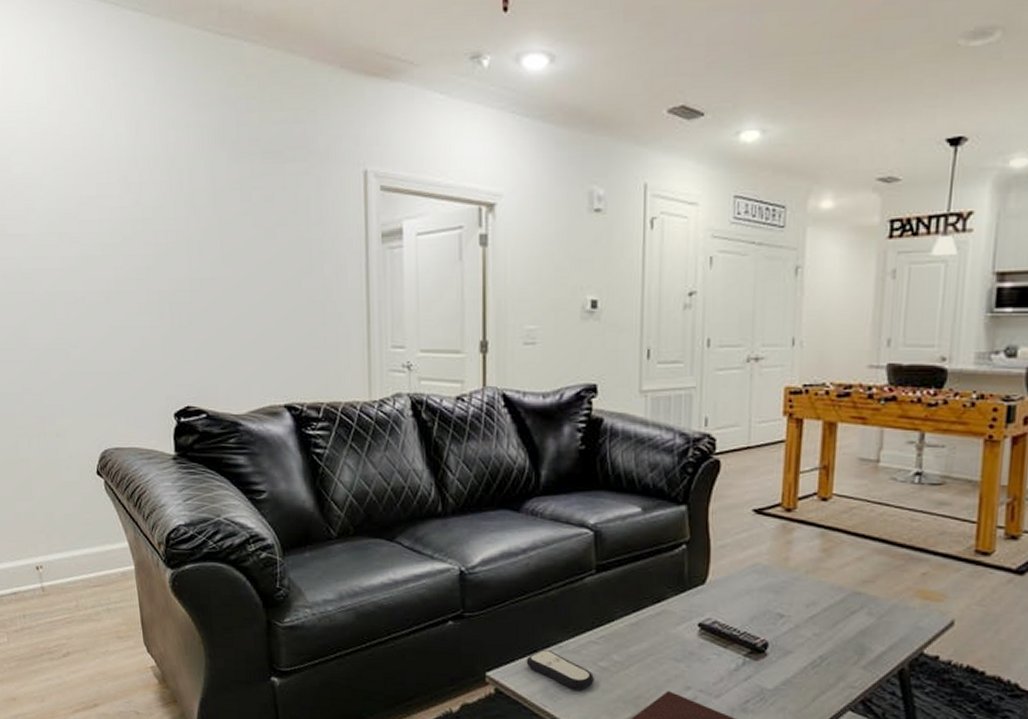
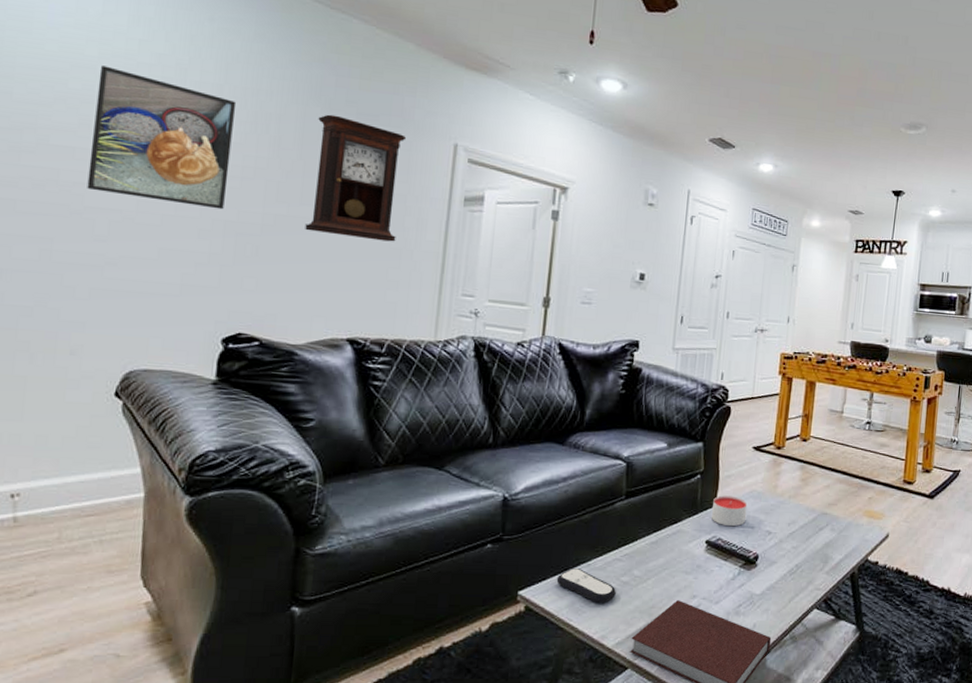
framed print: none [32,145,156,280] -> present [87,65,237,210]
pendulum clock: none [226,158,318,295] -> present [305,114,407,242]
candle: none [704,569,750,608] -> present [712,495,748,527]

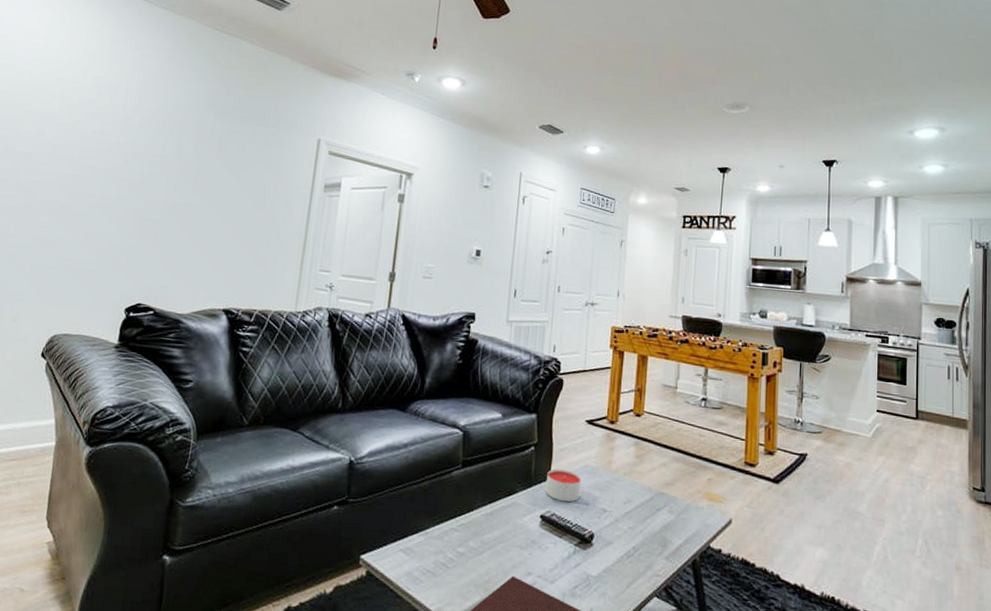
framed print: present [87,65,237,210] -> none [37,89,151,200]
pendulum clock: present [305,114,407,242] -> none [195,118,280,224]
remote control: present [556,567,616,603] -> none [396,534,453,573]

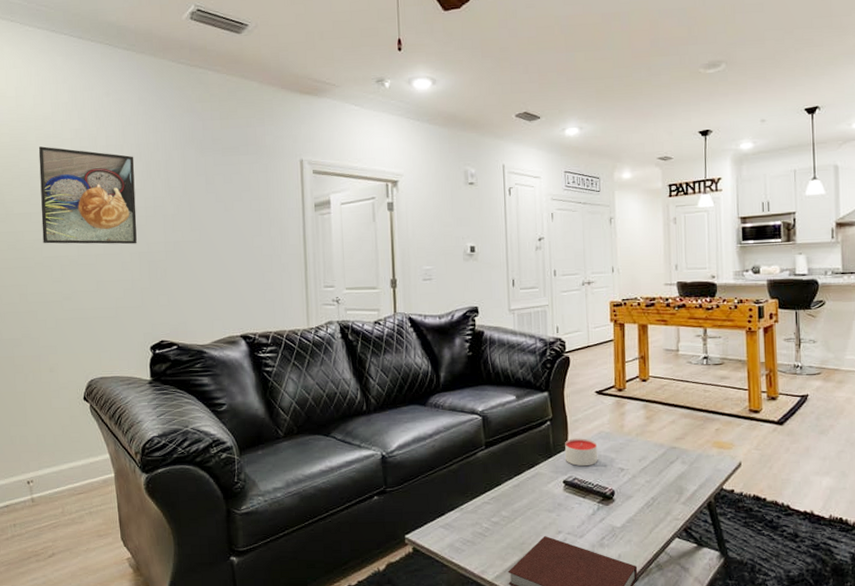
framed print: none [37,89,151,200] -> present [38,146,137,245]

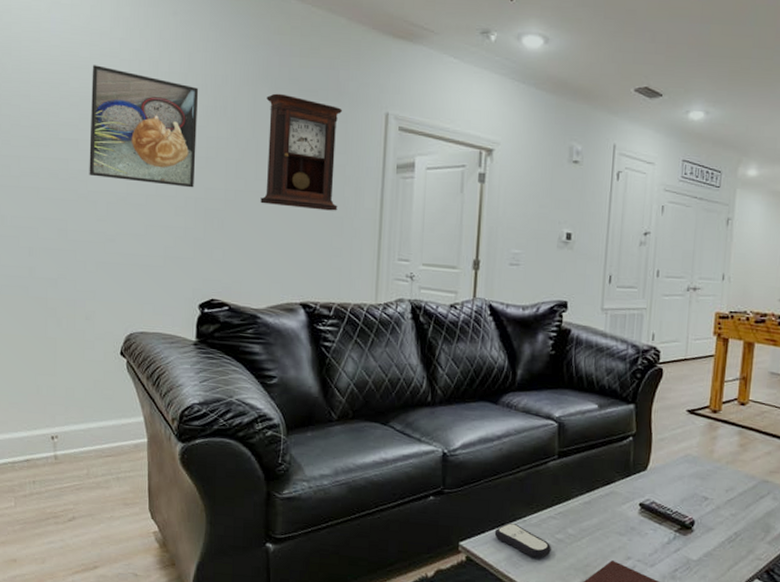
pendulum clock: none [194,153,266,251] -> present [260,93,343,211]
remote control: none [436,512,489,542] -> present [494,522,551,558]
candle: present [565,438,598,467] -> none [645,458,682,491]

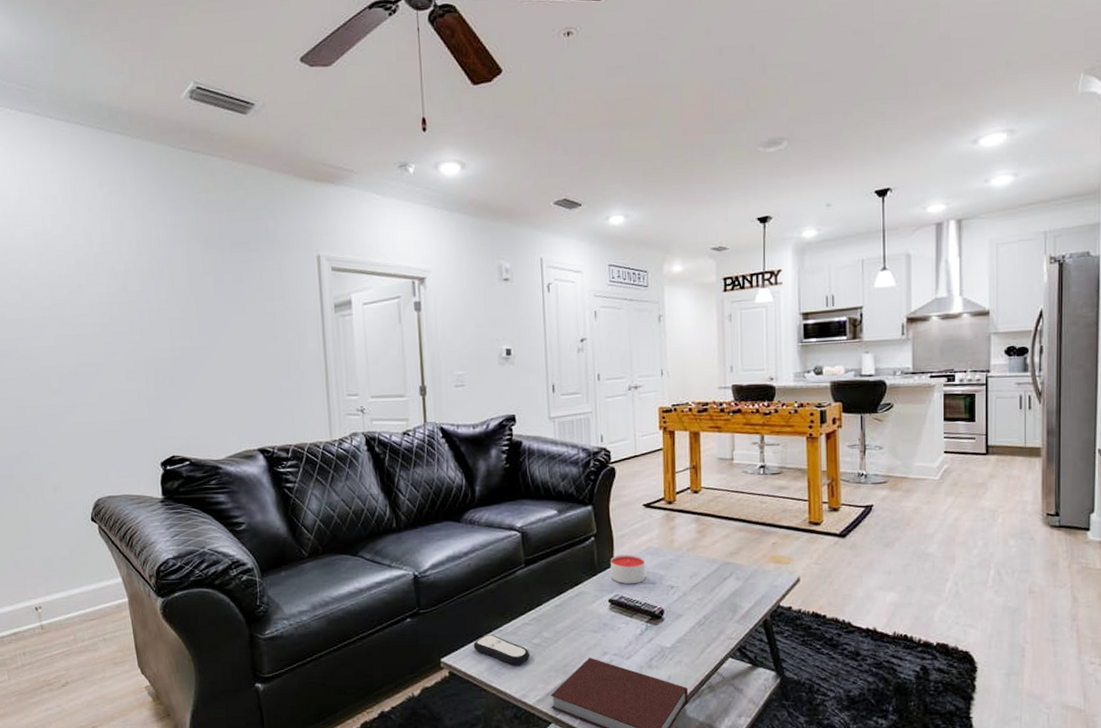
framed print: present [89,65,199,188] -> none [27,244,141,352]
pendulum clock: present [260,93,343,211] -> none [200,249,283,358]
candle: none [645,458,682,491] -> present [610,554,646,585]

